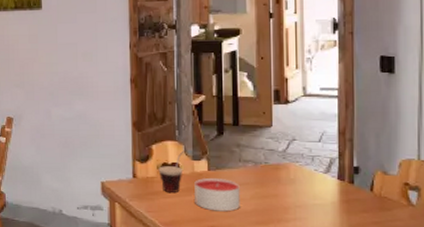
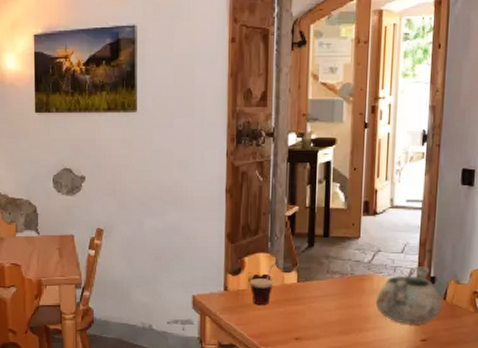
candle: present [194,178,240,212] -> none [283,290,326,323]
decorative bowl: none [294,155,369,217] -> present [376,265,442,325]

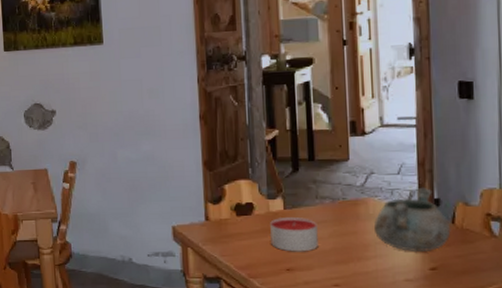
cup: present [249,261,278,305] -> none [232,188,261,234]
candle: none [283,290,326,323] -> present [270,217,318,252]

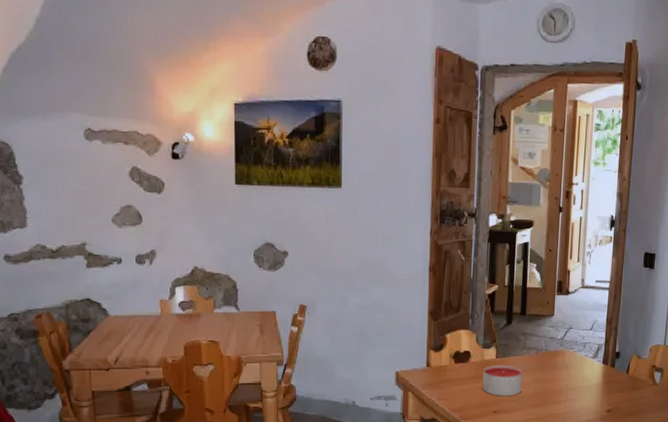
decorative bowl: present [373,187,451,253] -> none [567,341,626,397]

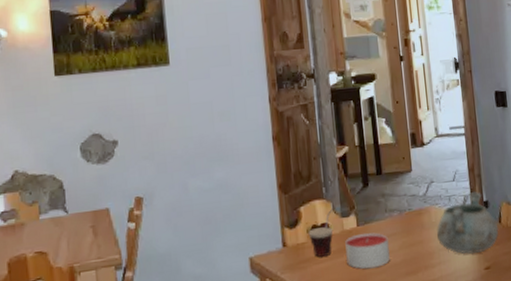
cup: none [451,338,479,380] -> present [308,206,335,257]
decorative bowl: none [567,341,626,397] -> present [436,191,499,255]

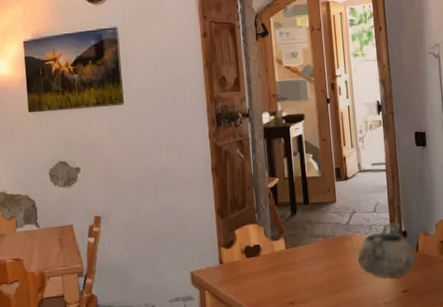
cup: present [308,206,335,257] -> none [242,231,266,274]
candle: present [345,232,390,269] -> none [275,255,315,287]

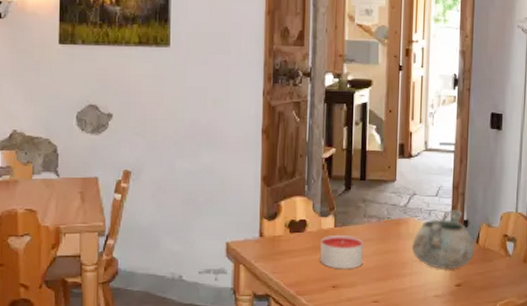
candle: none [275,255,315,287] -> present [320,235,363,269]

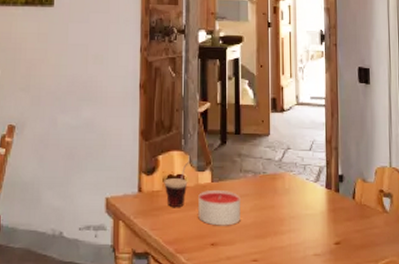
cup: none [286,205,315,251] -> present [164,160,192,207]
decorative bowl: present [412,209,475,270] -> none [288,163,352,227]

